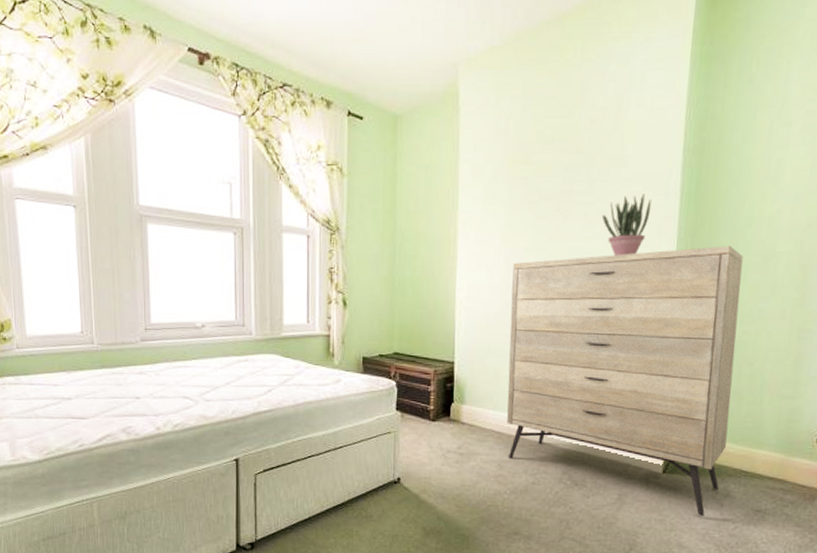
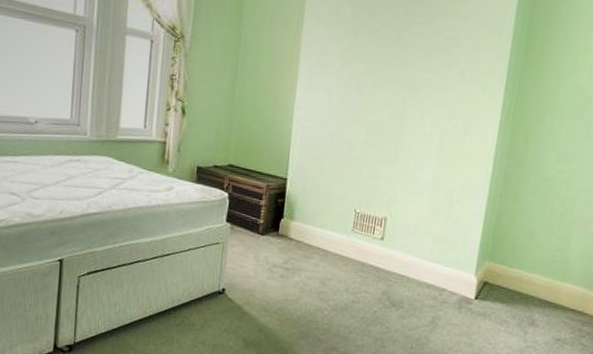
dresser: present [507,246,743,517] -> none [332,86,565,343]
potted plant: present [602,194,652,256] -> none [439,31,486,90]

